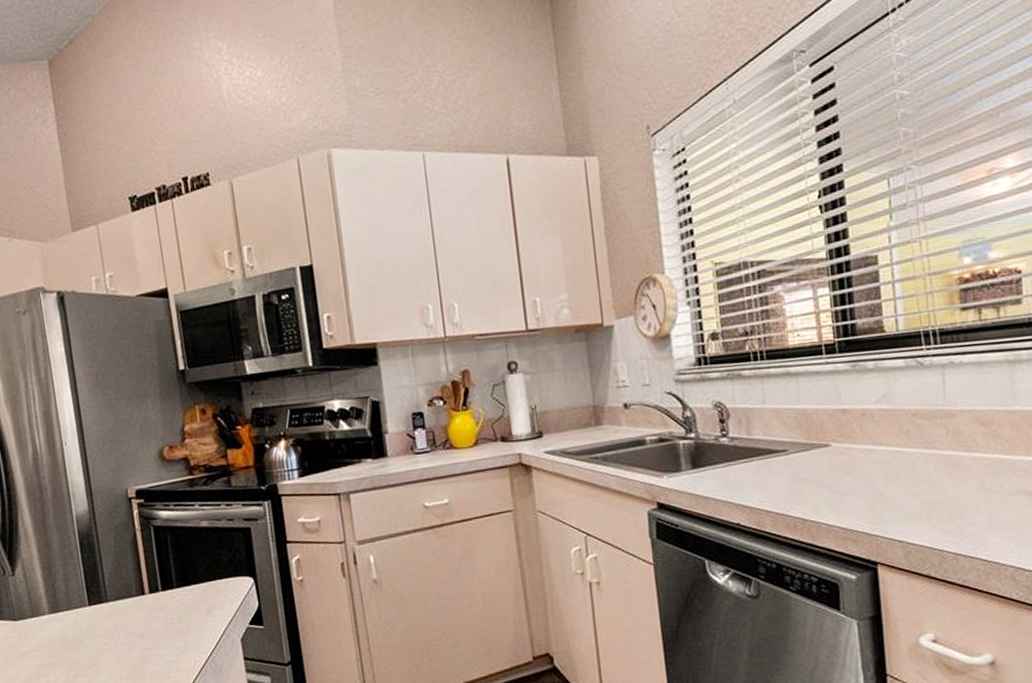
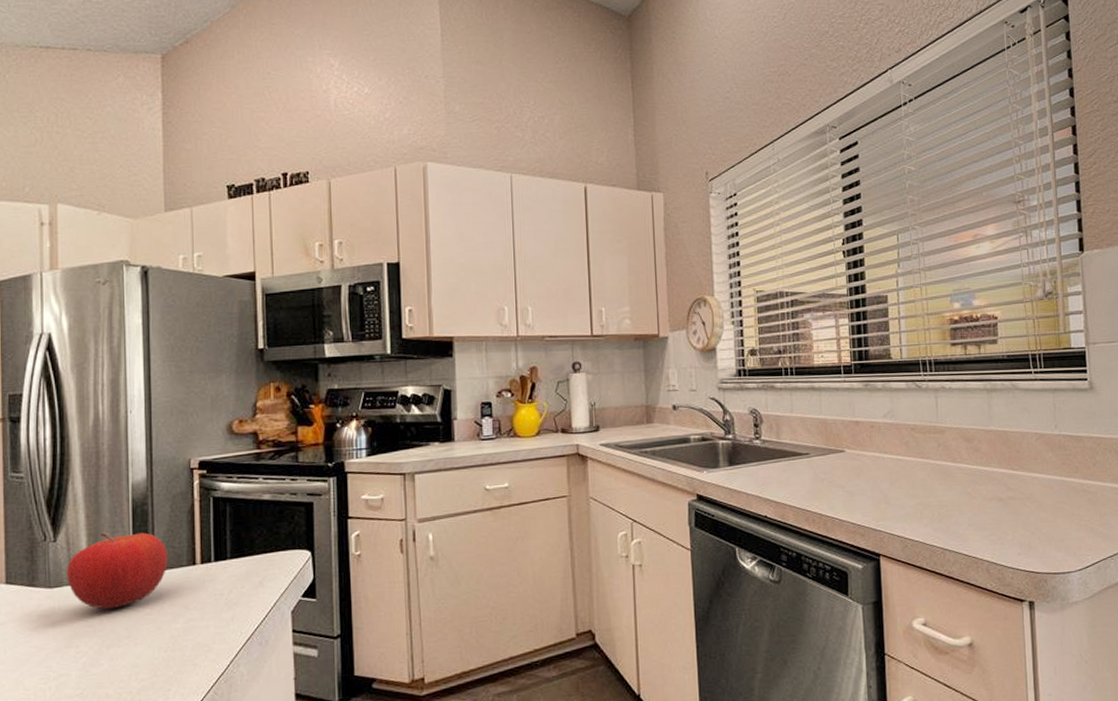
fruit: none [27,564,119,640] -> present [66,532,168,610]

